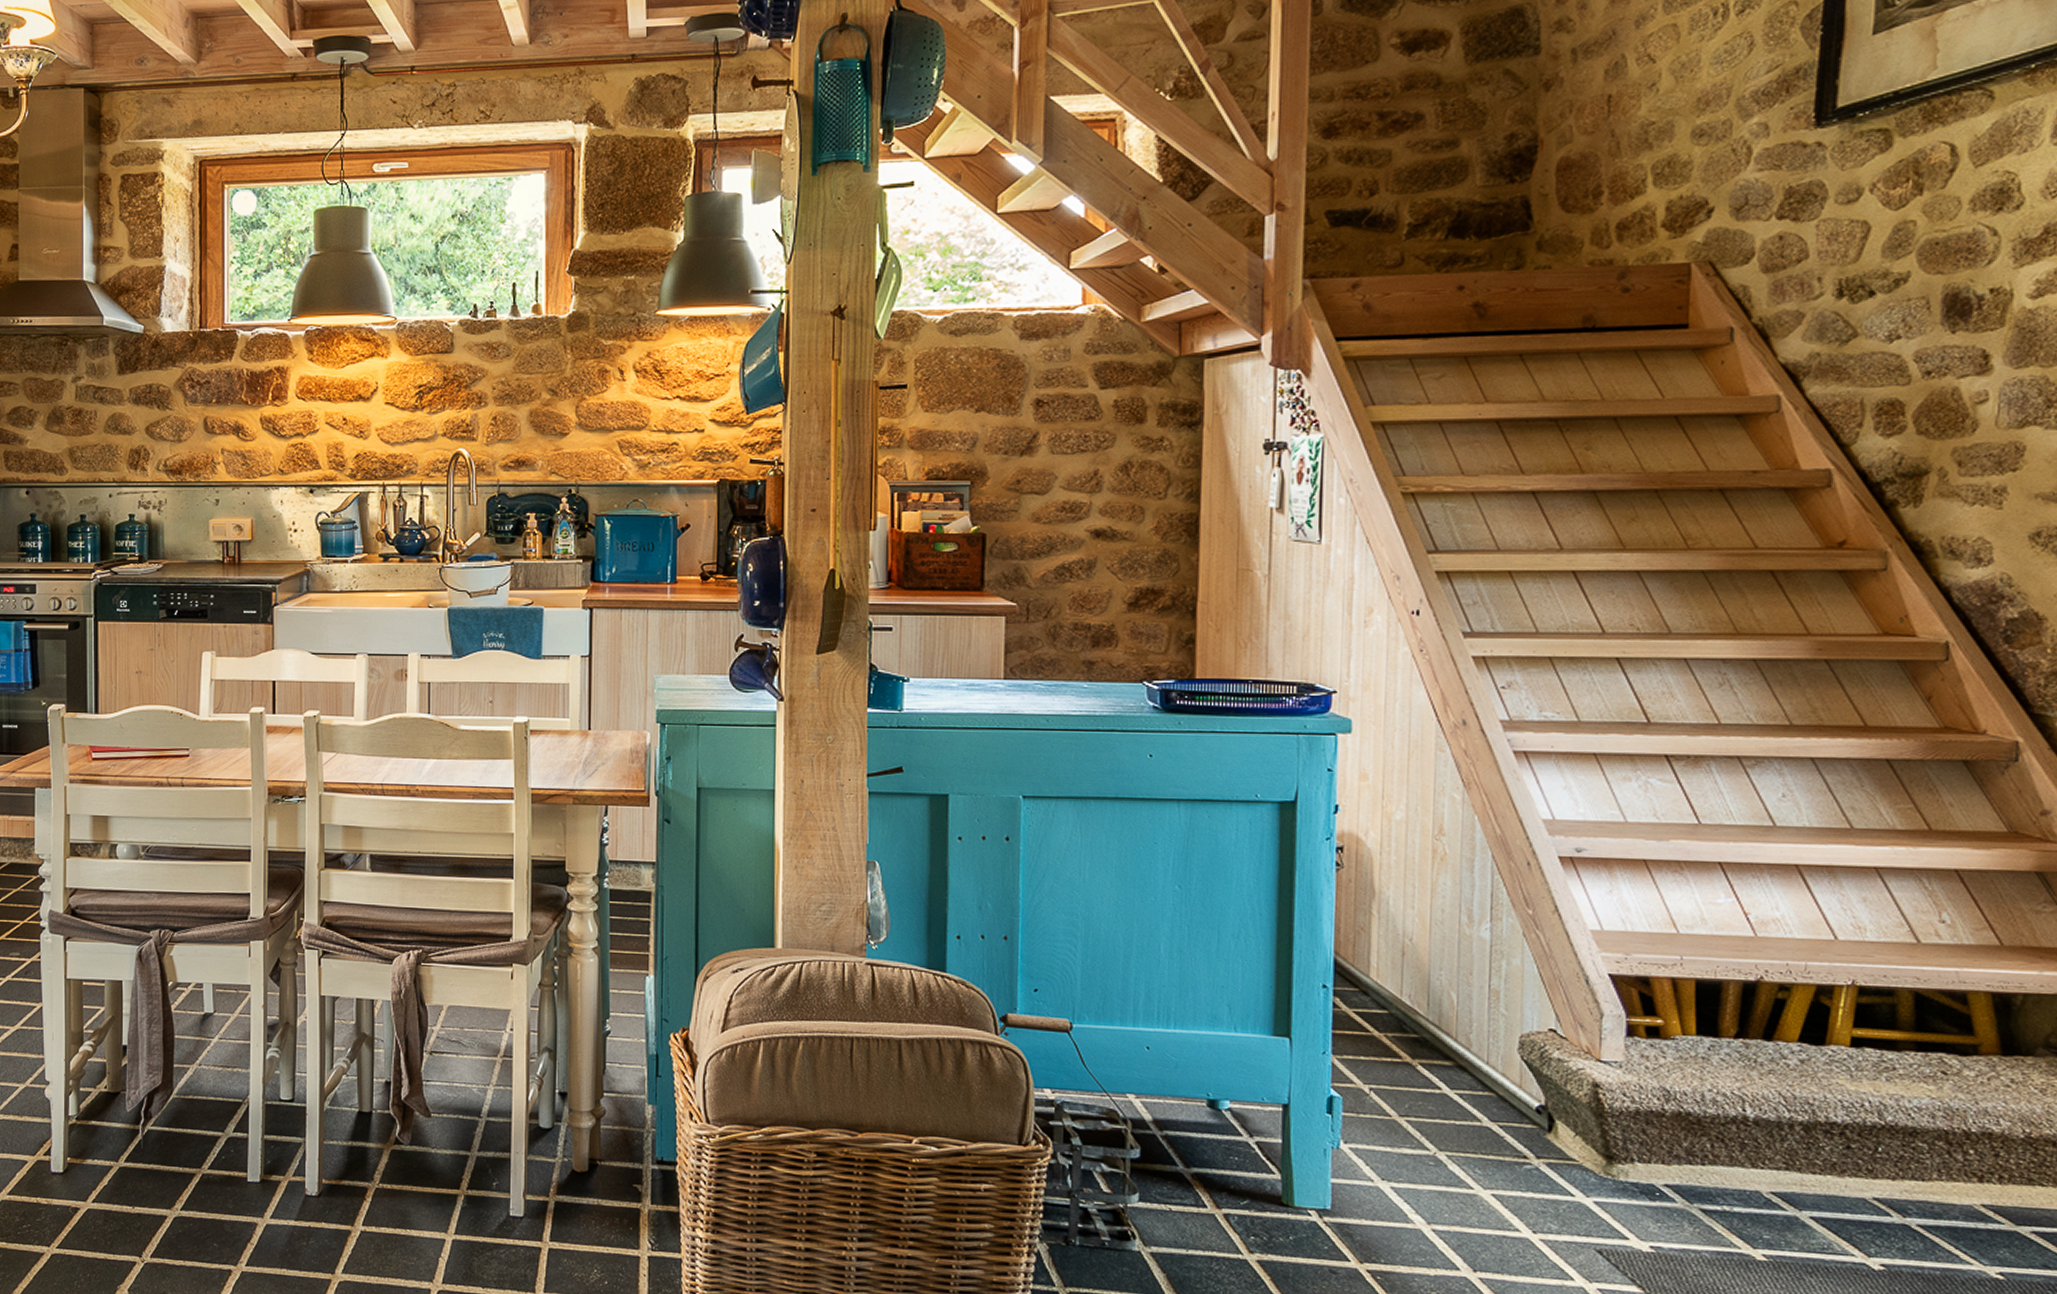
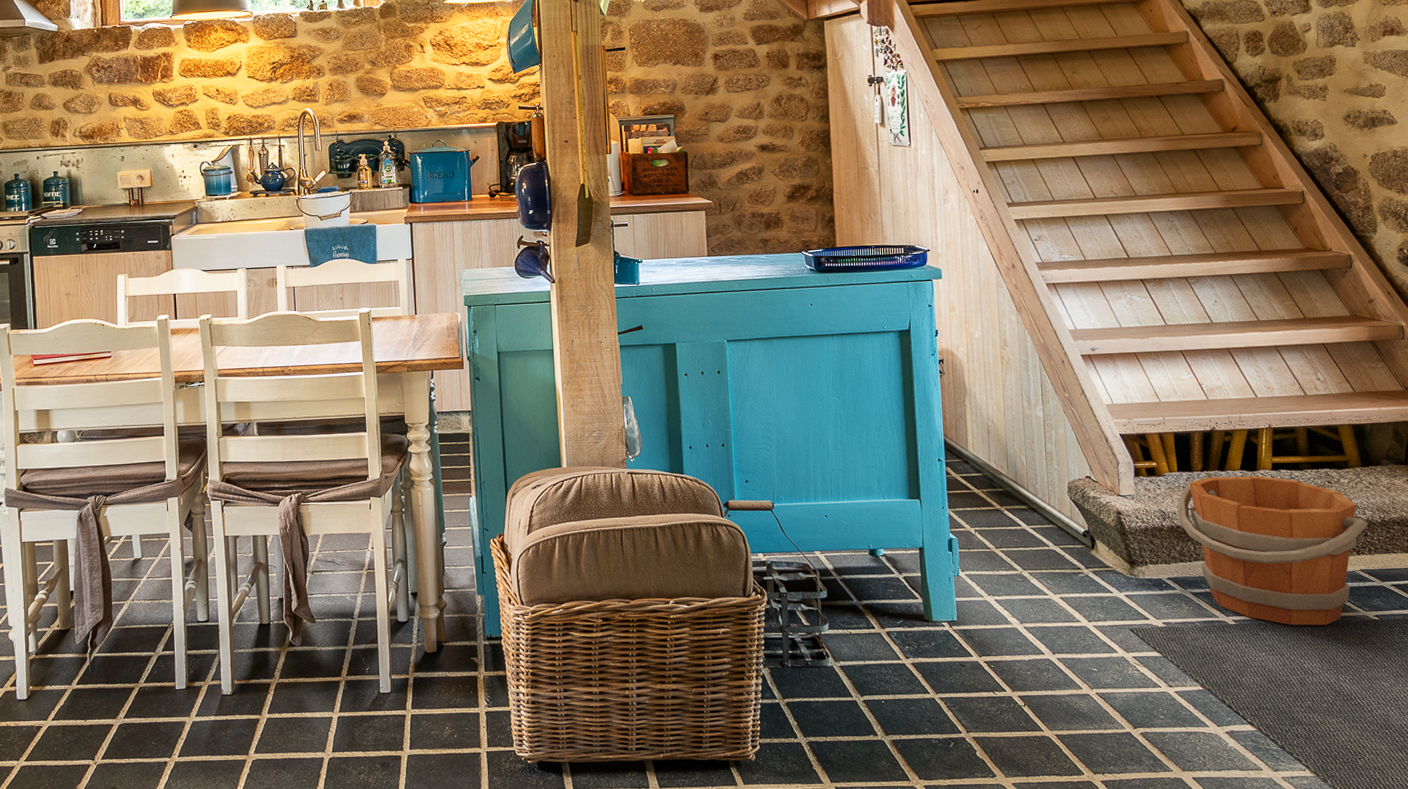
bucket: none [1689,1047,2003,1278] -> present [1177,475,1368,626]

